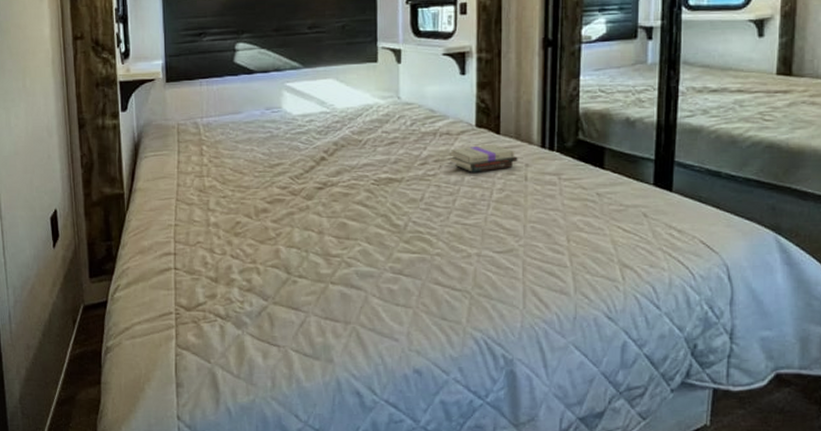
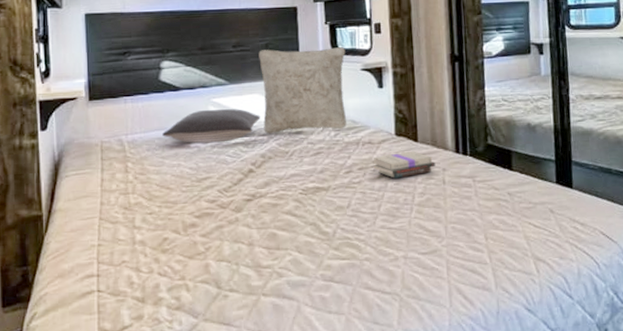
pillow: none [236,93,335,129] -> present [162,108,261,143]
pillow: none [335,28,427,122] -> present [258,46,347,135]

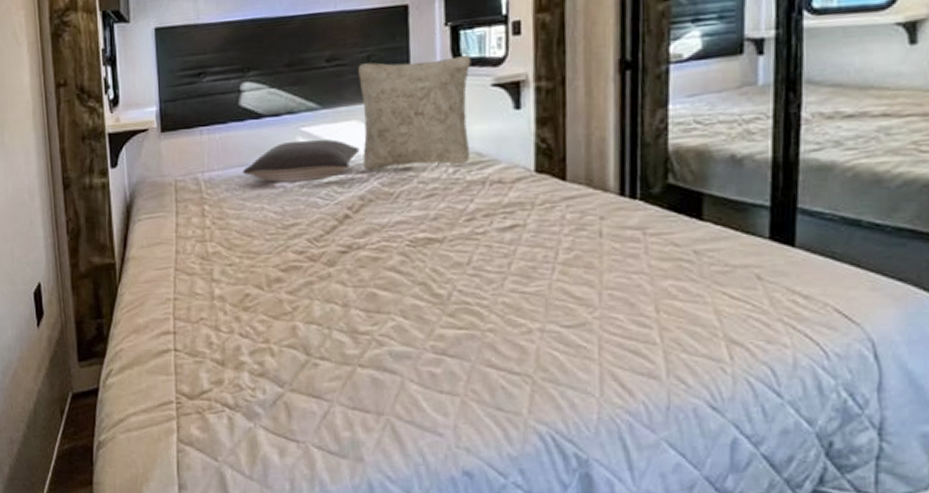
books: present [373,151,436,179] -> none [503,192,590,229]

